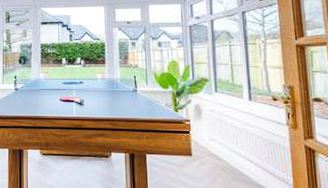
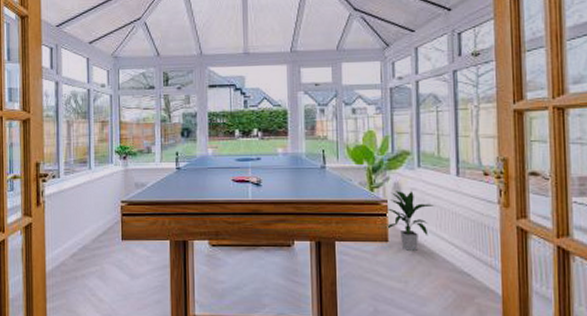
indoor plant: none [189,112,231,165] -> present [385,191,435,251]

